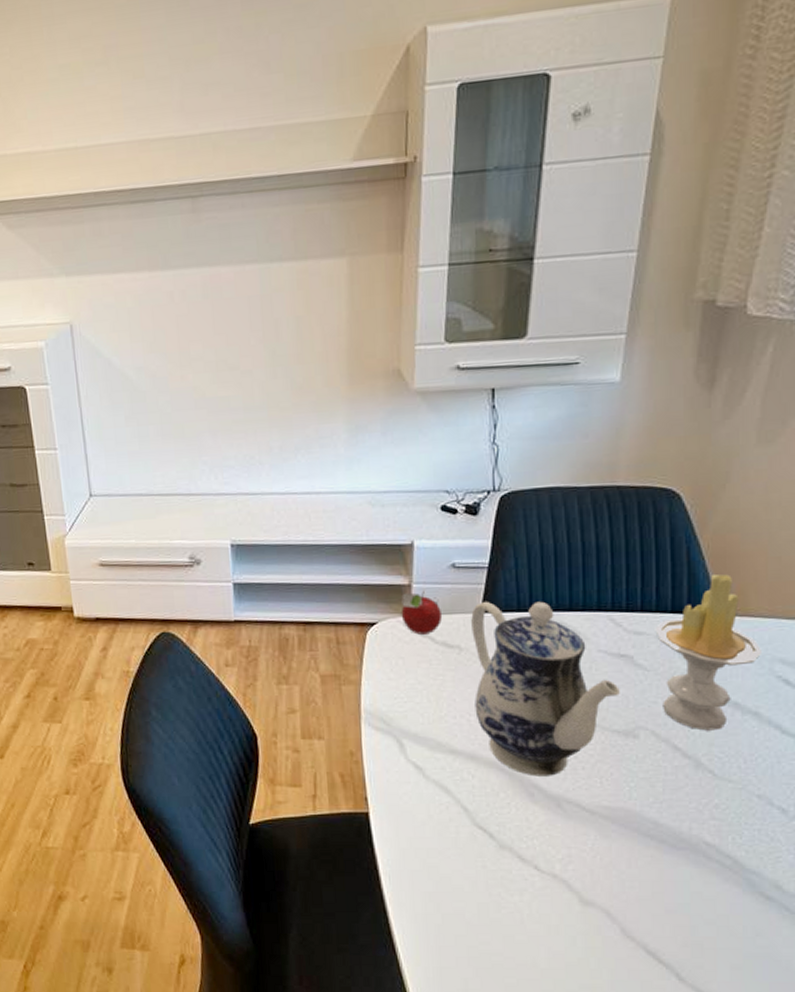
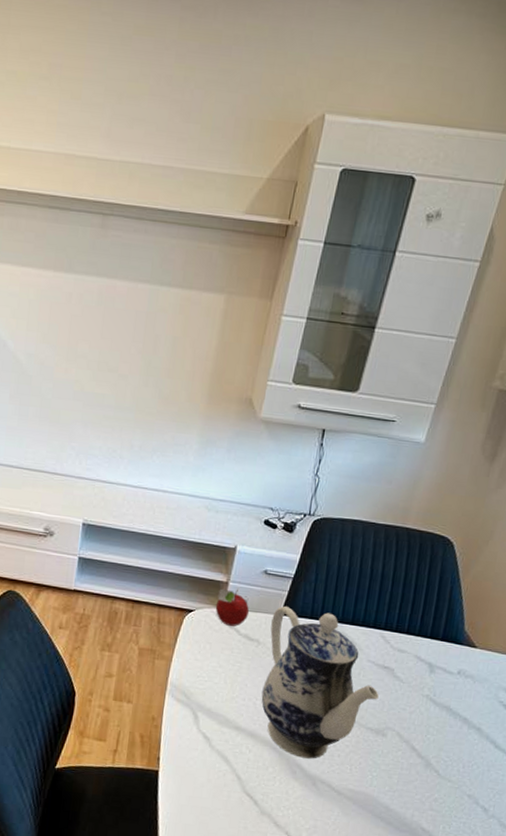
candle: present [655,574,763,731] -> none [409,612,493,739]

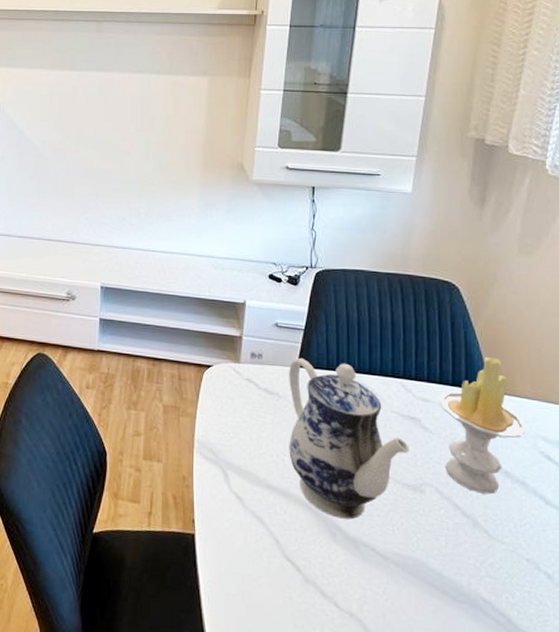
fruit: present [215,588,250,626] -> none [232,343,266,380]
candle: none [409,612,493,739] -> present [438,357,528,495]

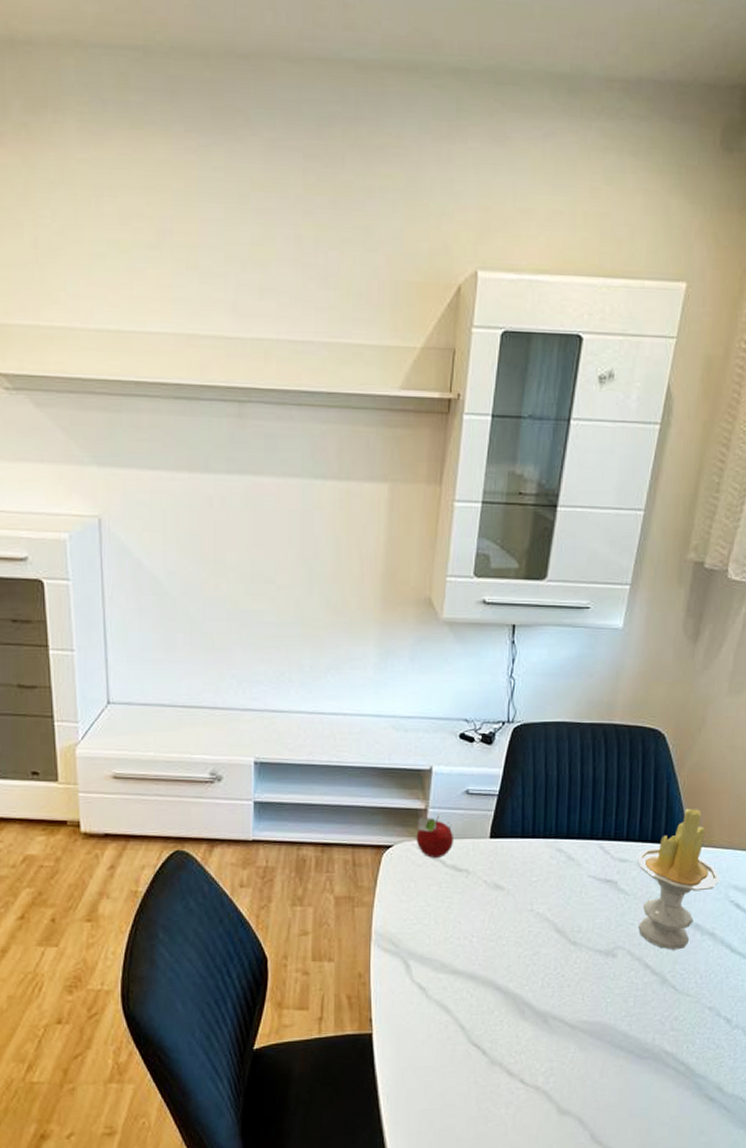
fruit: none [232,343,266,380] -> present [416,815,454,858]
teapot: present [289,358,409,520] -> none [477,828,604,995]

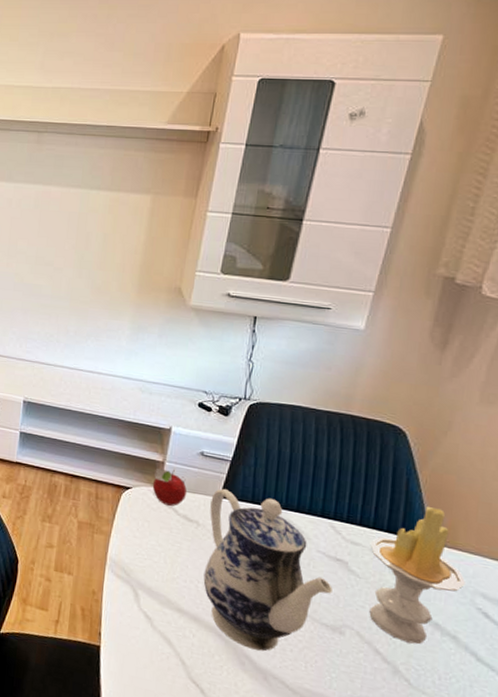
teapot: none [477,828,604,995] -> present [203,489,333,651]

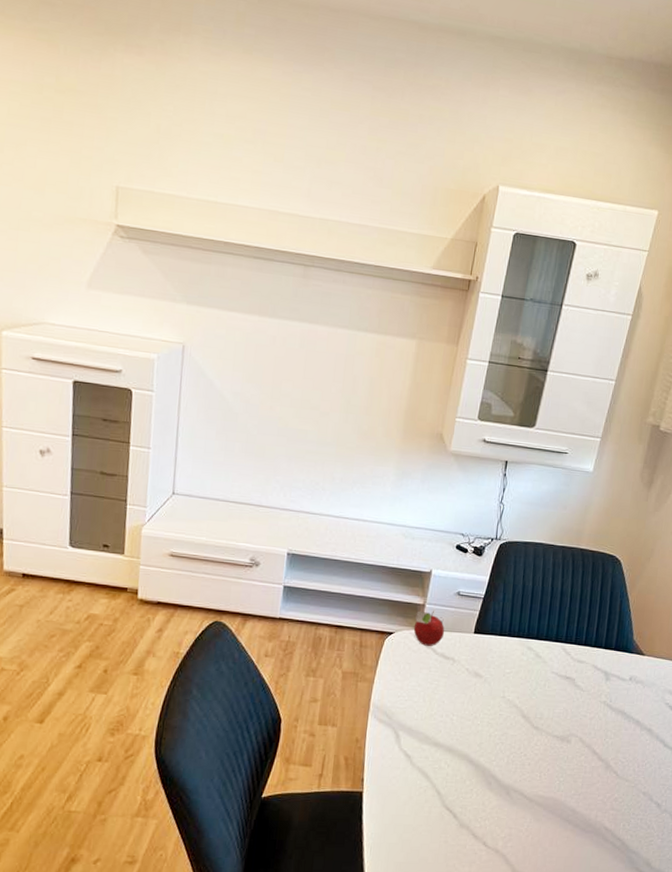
teapot: present [203,489,333,651] -> none [457,625,563,769]
candle: present [369,507,467,644] -> none [590,623,659,741]

